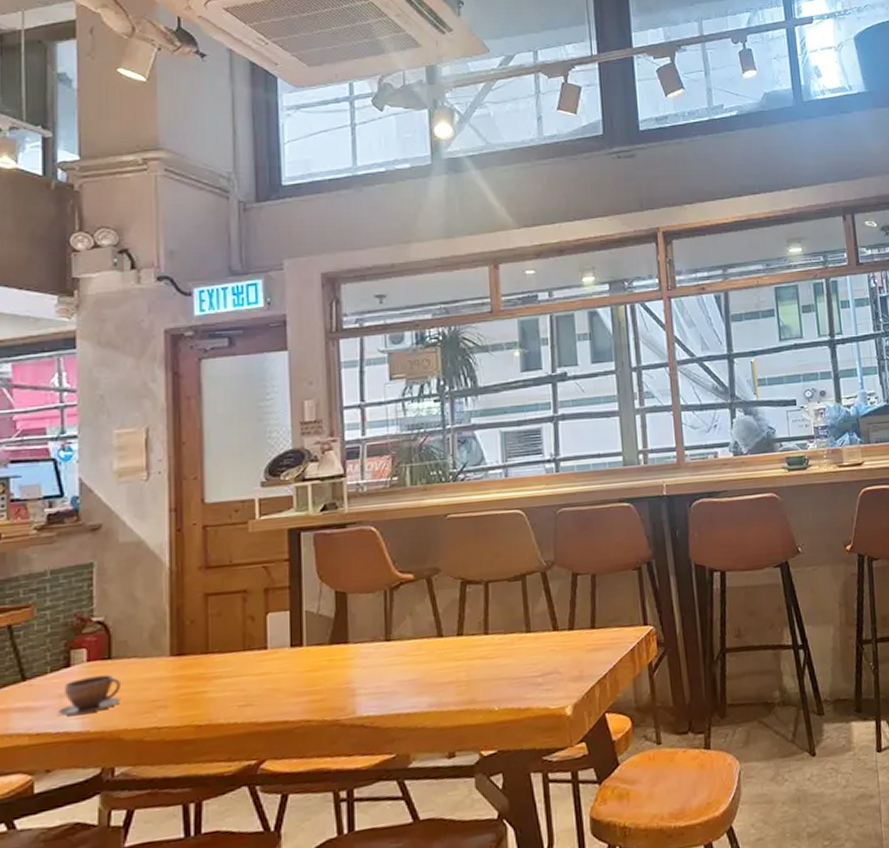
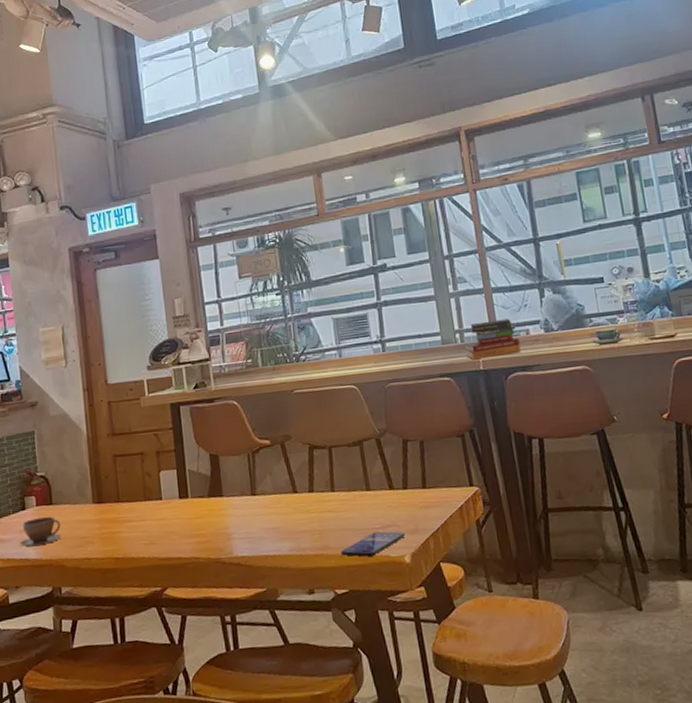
smartphone: none [490,679,568,711] -> present [340,531,406,557]
books: none [647,439,708,484] -> present [464,318,521,360]

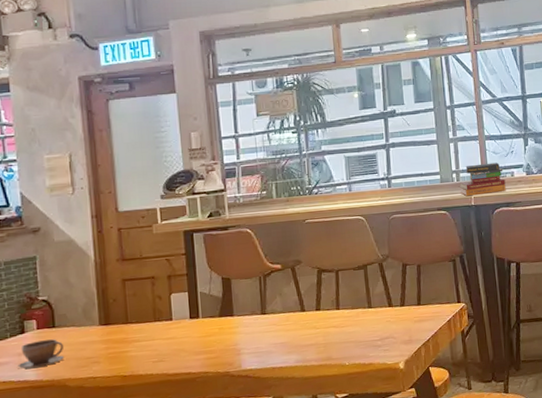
smartphone: present [340,531,406,557] -> none [342,342,401,365]

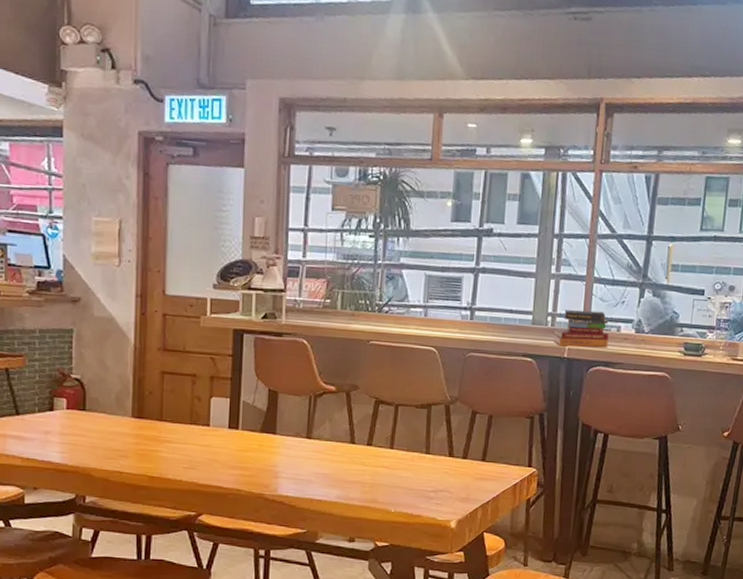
teacup: present [18,339,64,369] -> none [43,421,93,450]

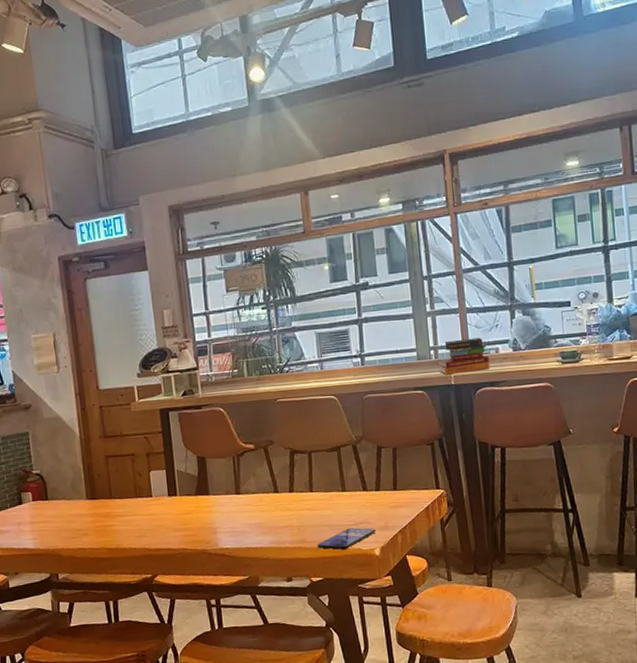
smartphone: none [388,494,456,516] -> present [317,527,376,549]

